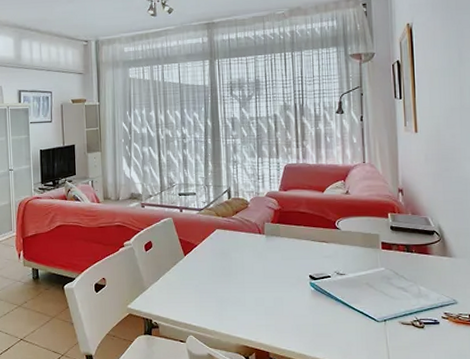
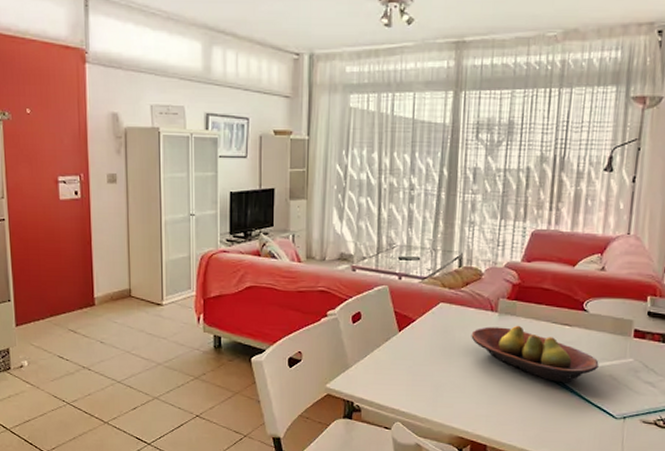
fruit bowl: none [245,244,356,292] -> present [471,325,599,382]

